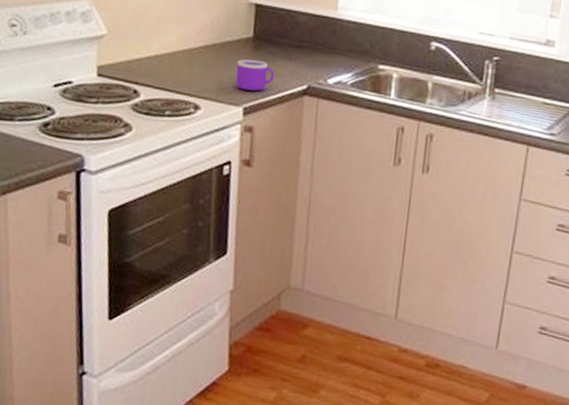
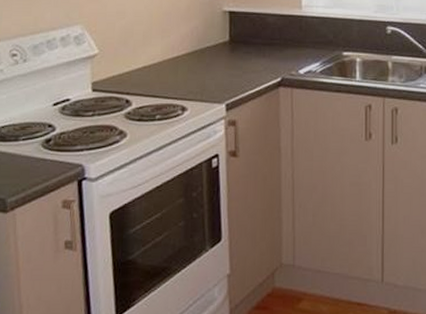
mug: present [235,59,275,92] -> none [216,60,252,88]

